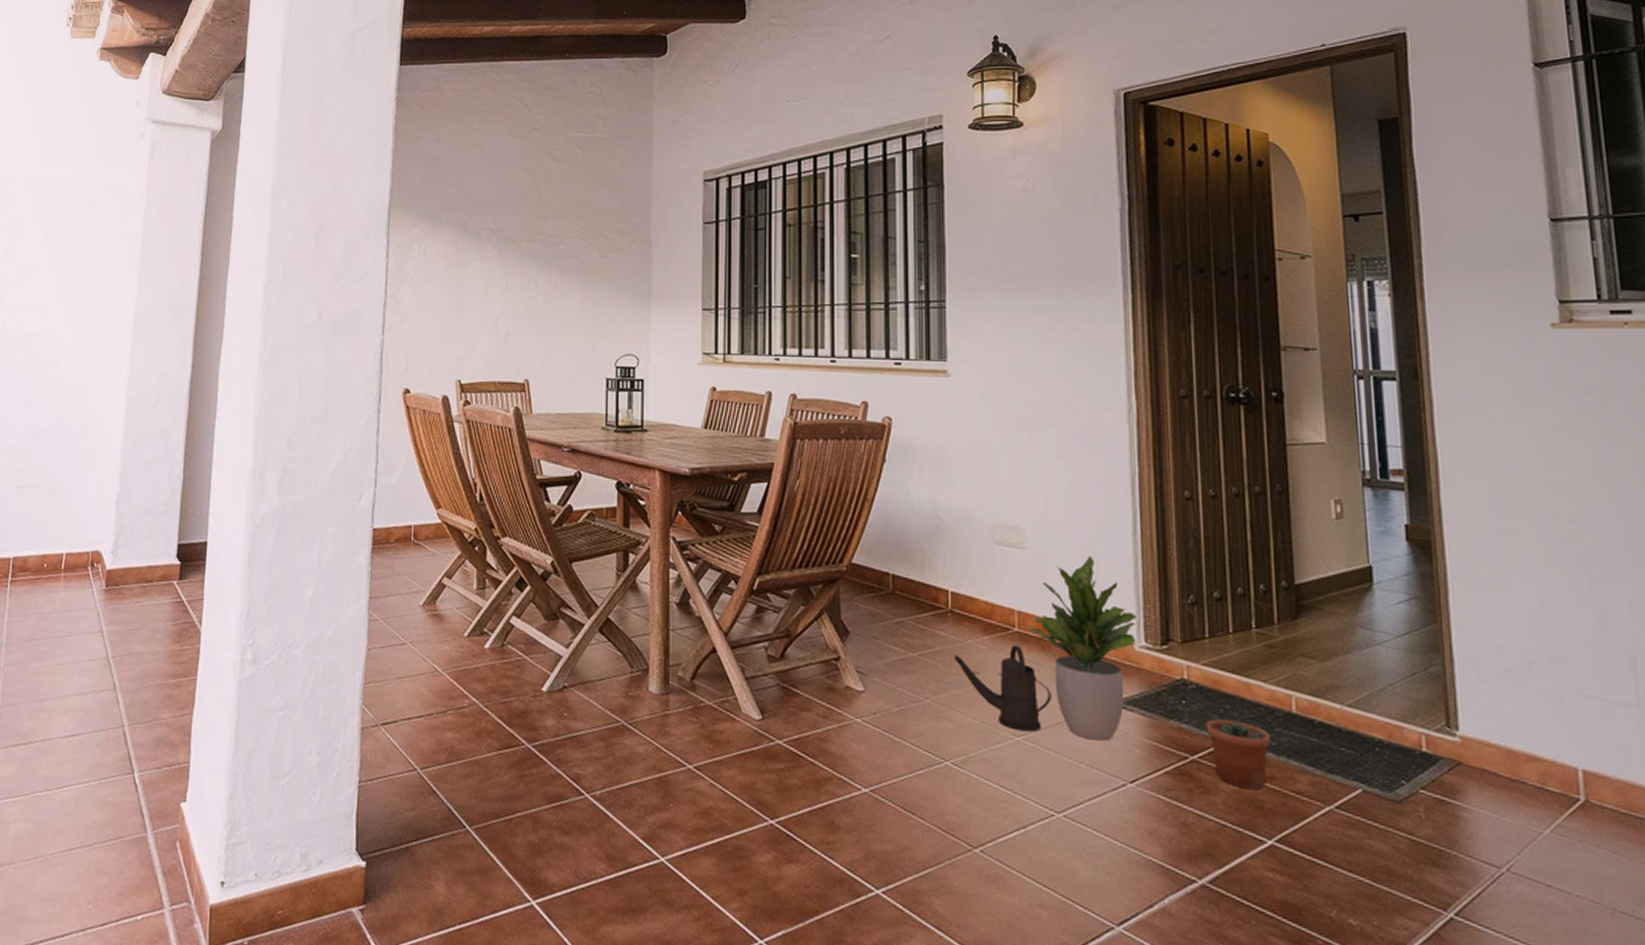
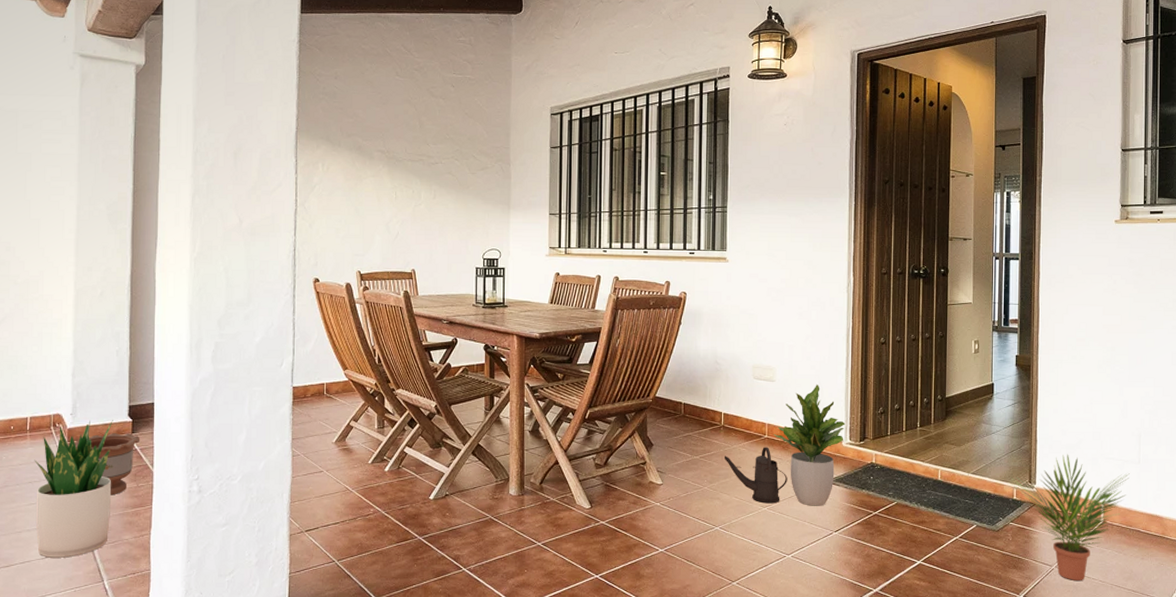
planter: none [61,560,159,738] -> present [34,420,113,558]
flower pot: none [113,578,189,660] -> present [74,433,141,495]
planter: present [1205,719,1272,790] -> none [884,487,924,530]
potted plant: none [1414,684,1624,897] -> present [1011,454,1130,580]

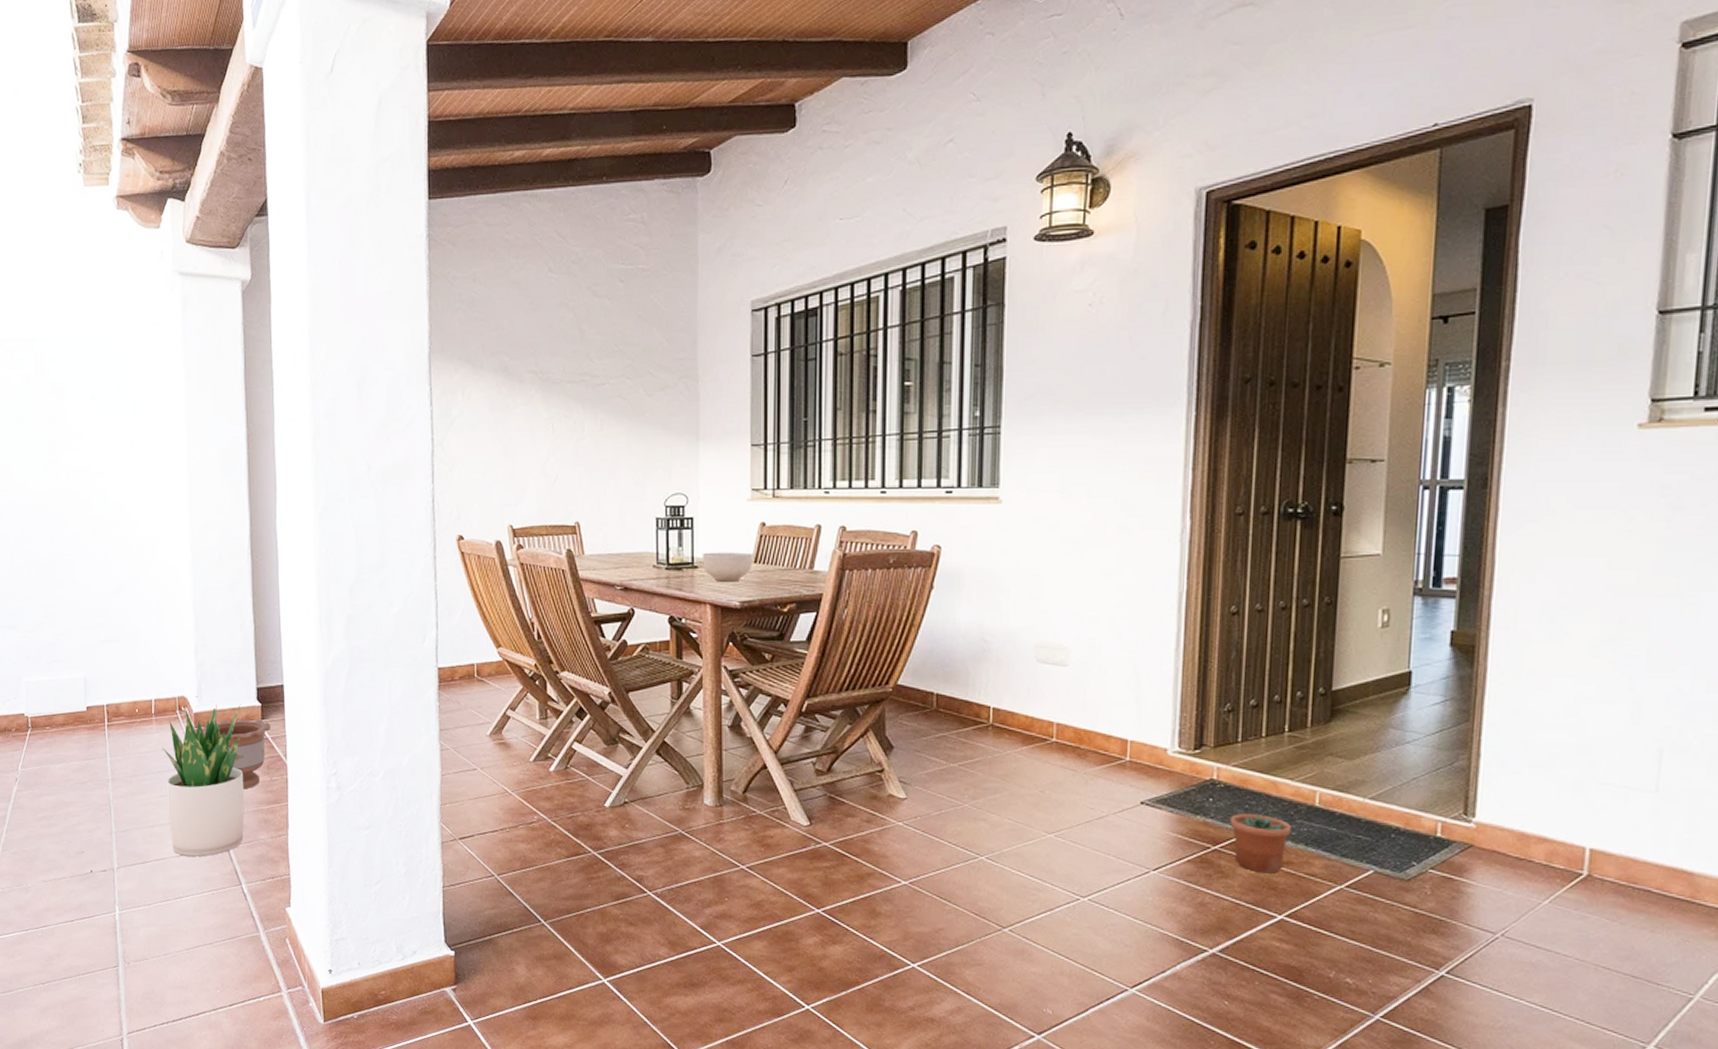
bowl: none [510,295,550,318] -> present [701,552,753,582]
watering can: present [725,447,787,504] -> none [994,753,1084,829]
potted plant: present [772,383,845,506] -> none [1063,669,1173,835]
planter: none [884,487,924,530] -> present [1230,814,1292,874]
potted plant: present [1011,454,1130,580] -> none [1433,775,1639,957]

